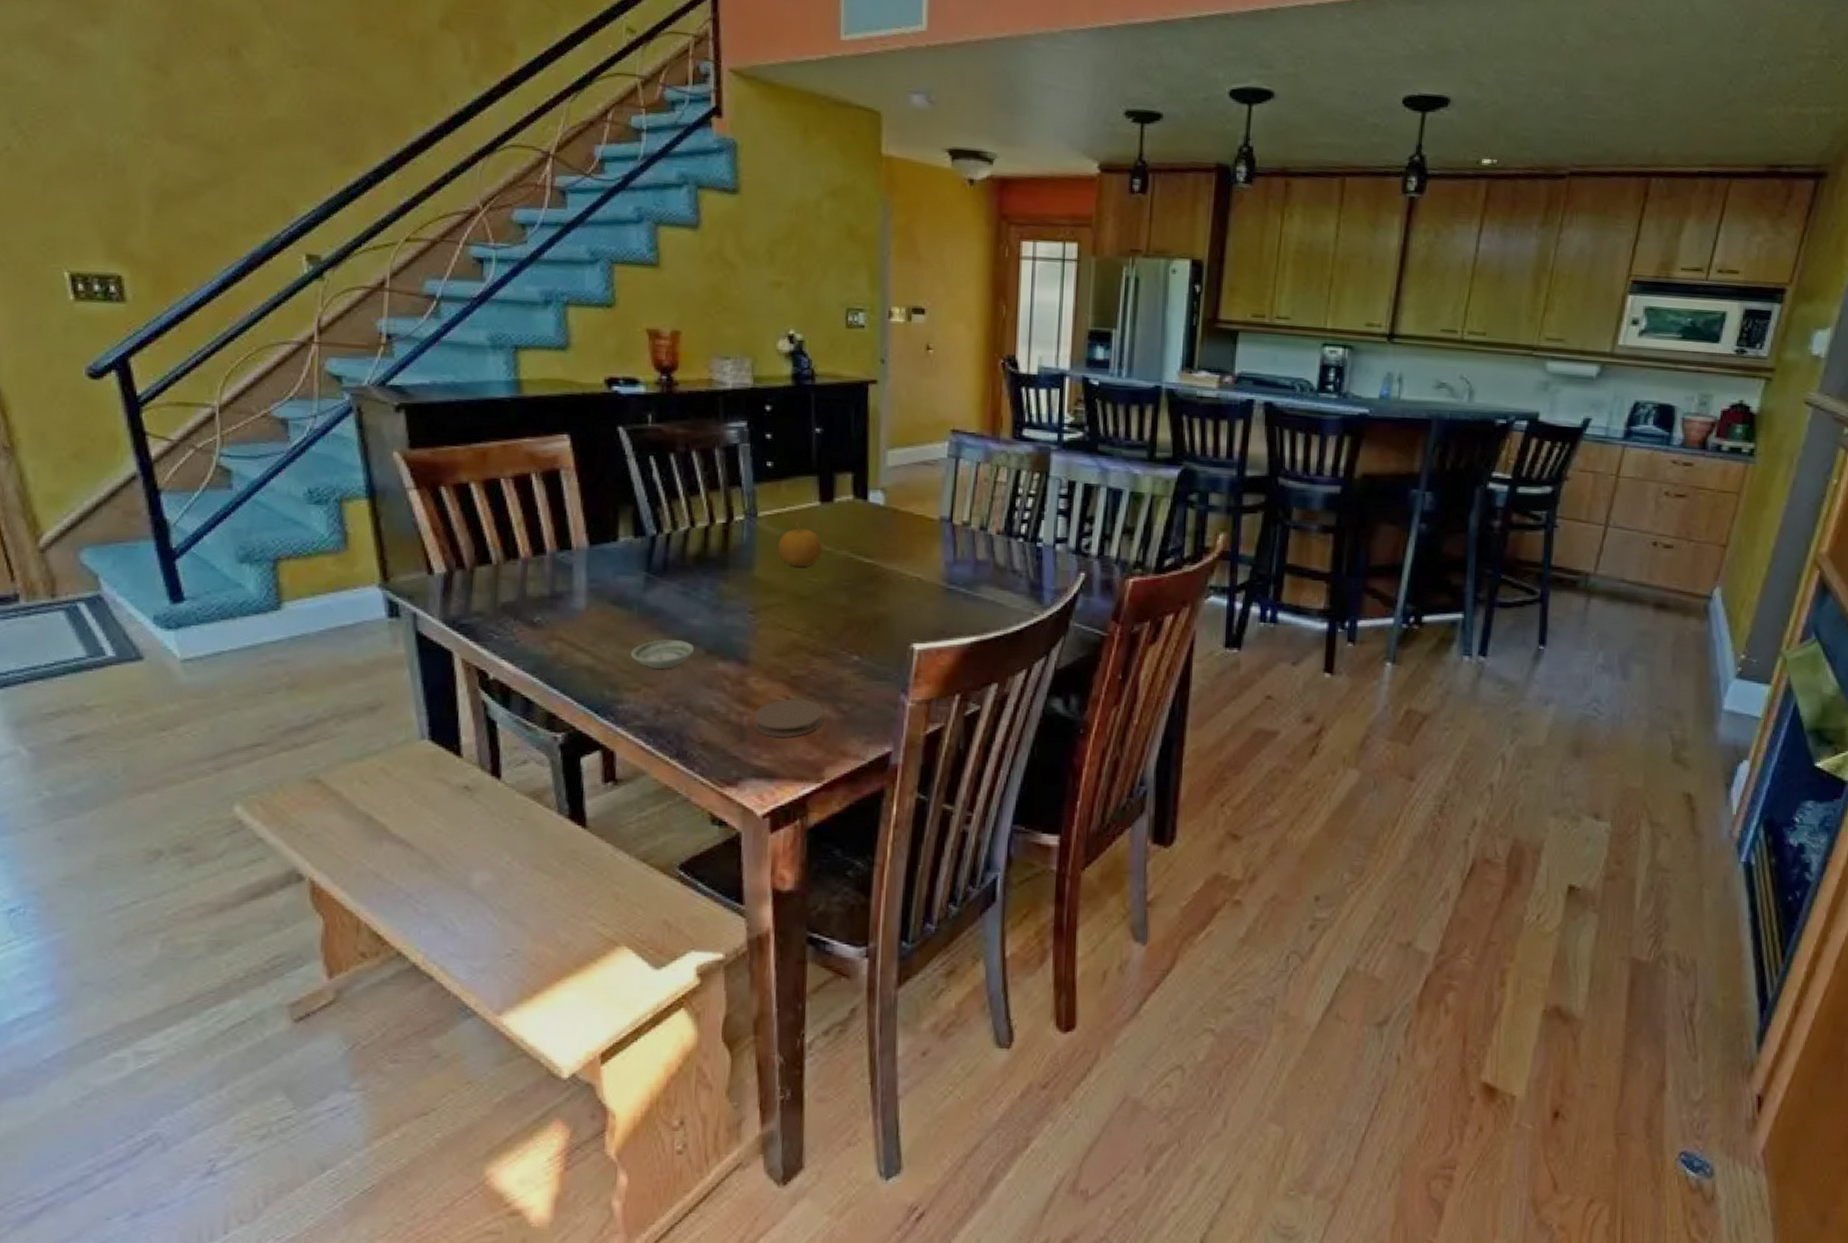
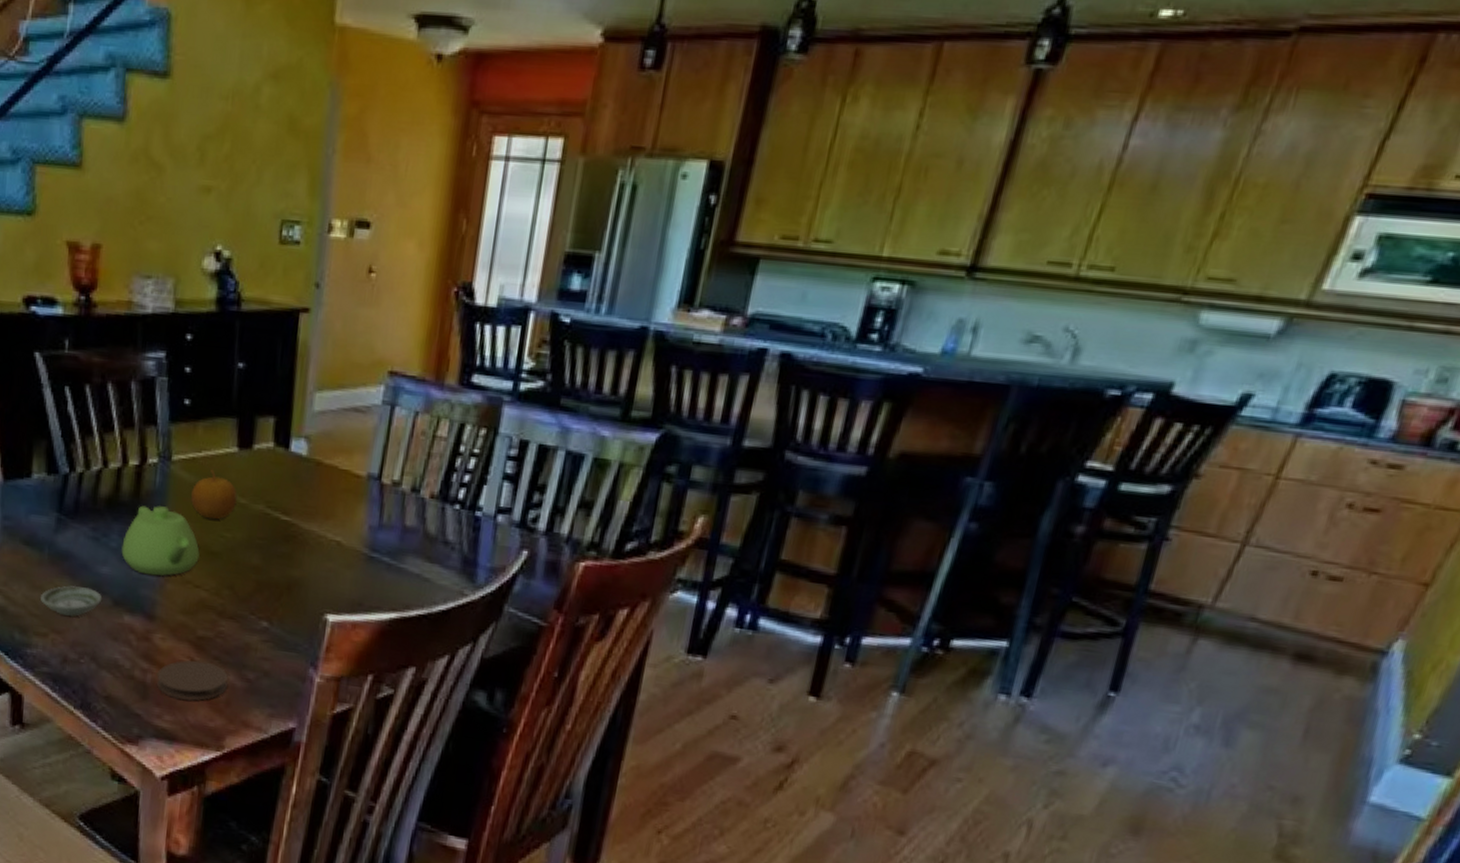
teapot: none [712,558,789,623] -> present [121,505,200,577]

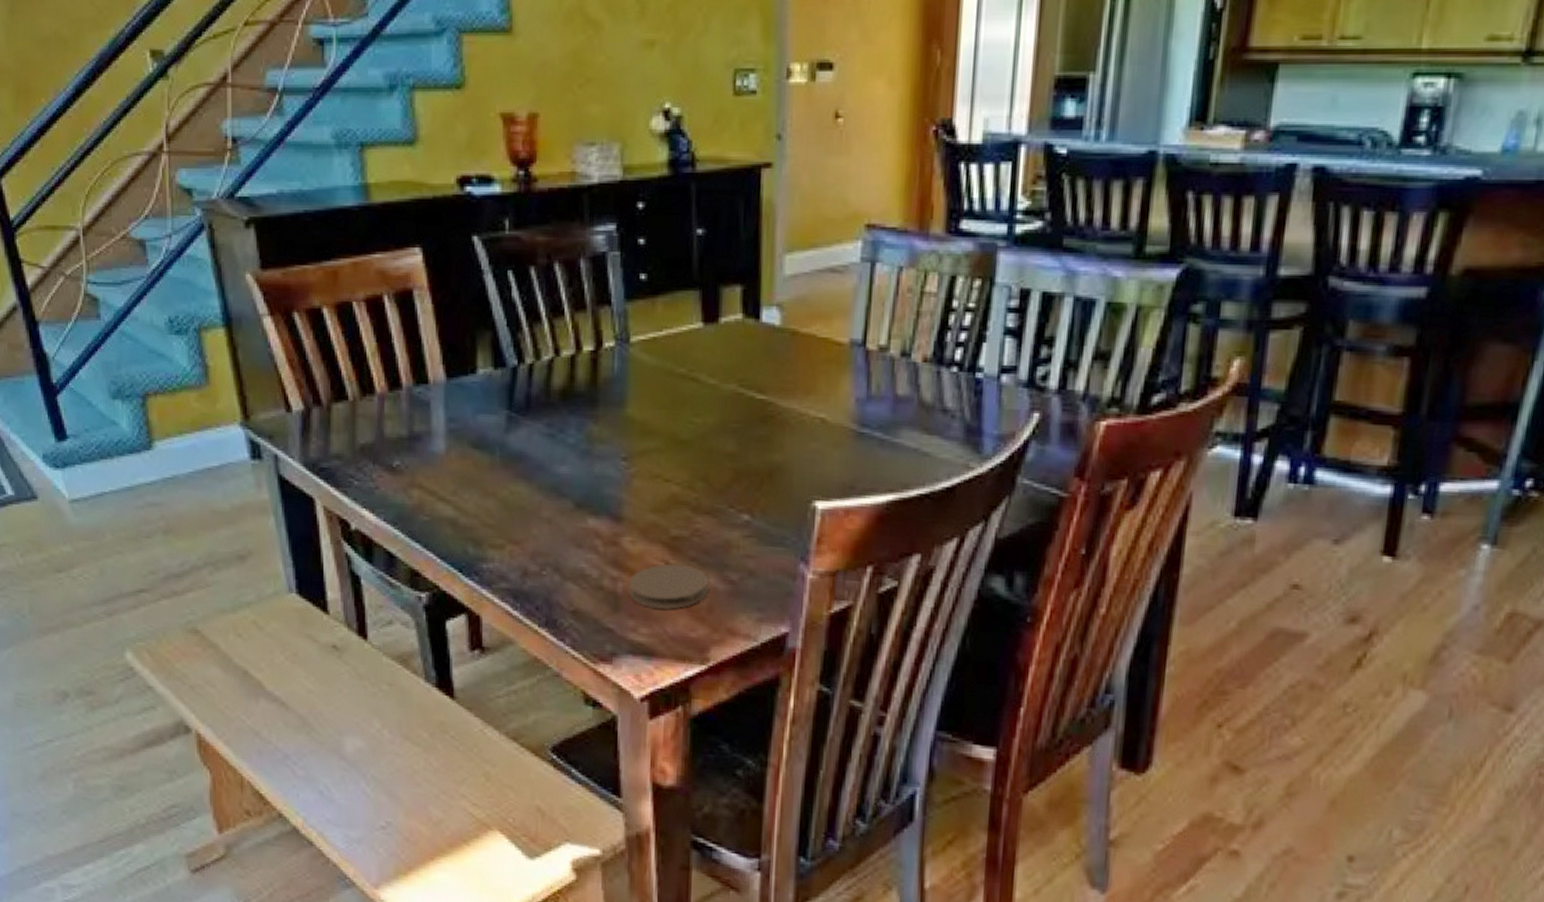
saucer: present [40,585,103,617] -> none [493,489,563,525]
teapot: present [121,505,200,577] -> none [580,394,668,473]
fruit: present [191,469,238,519] -> none [654,348,706,404]

